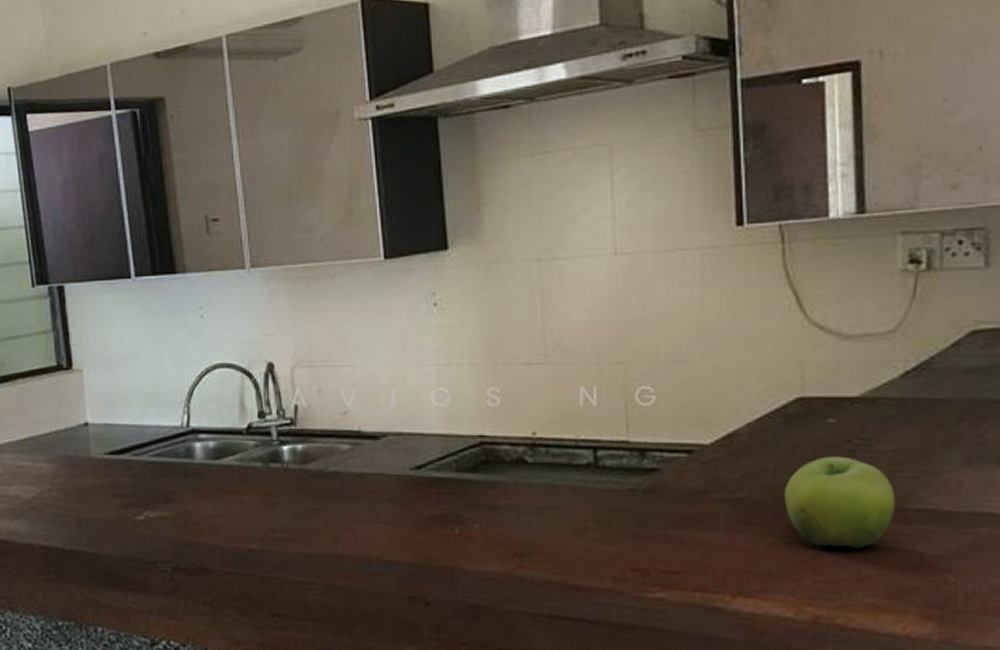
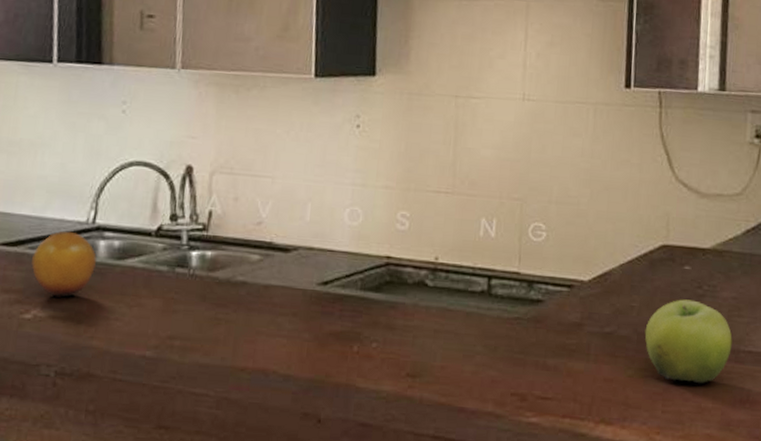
fruit: none [137,436,195,499] -> present [31,231,97,297]

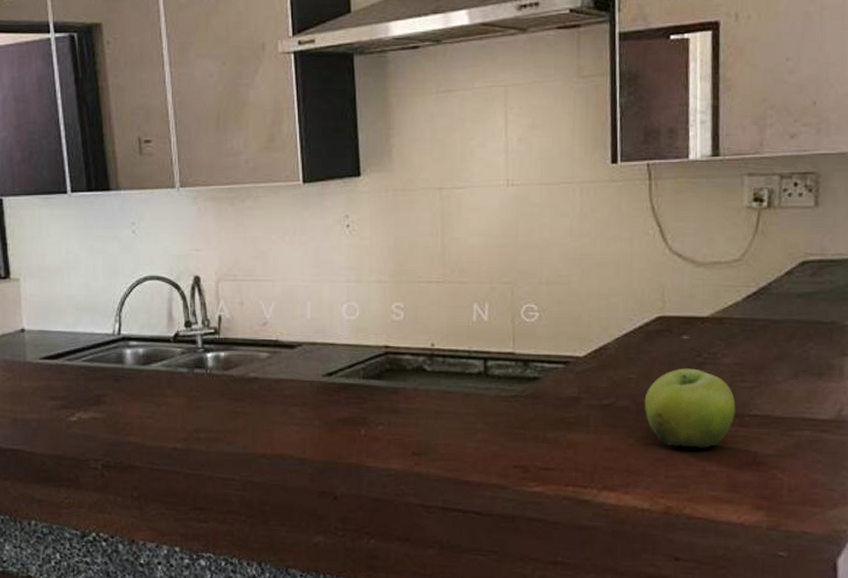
fruit: present [31,231,97,297] -> none [71,343,125,401]

